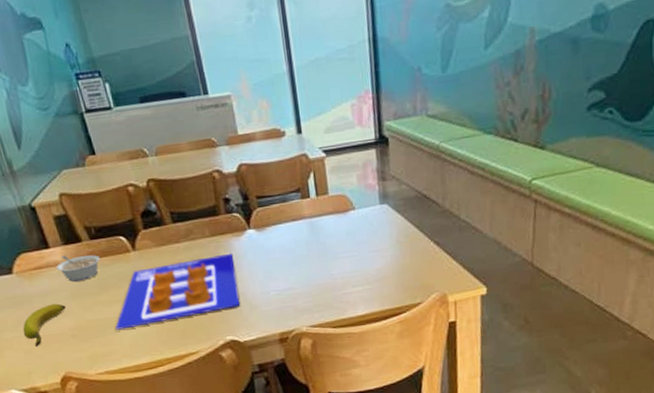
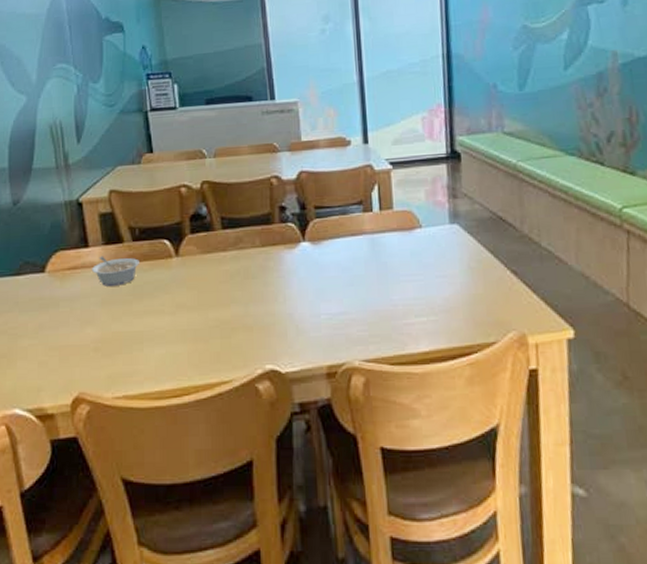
banana: present [23,303,66,347] -> none [42,310,93,358]
poster: present [115,253,241,330] -> none [142,266,286,346]

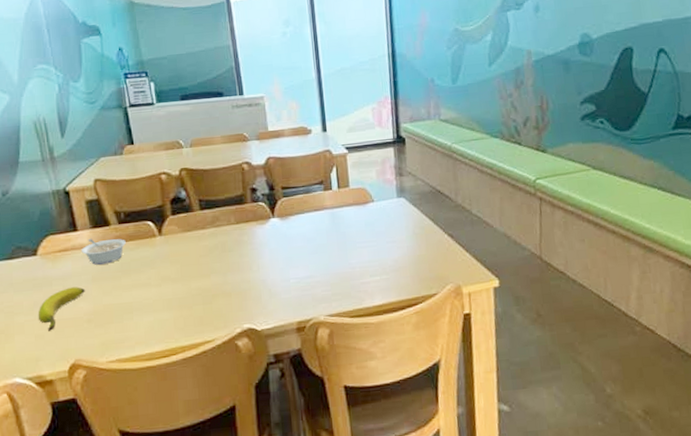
banana: none [42,310,93,358] -> present [38,287,85,331]

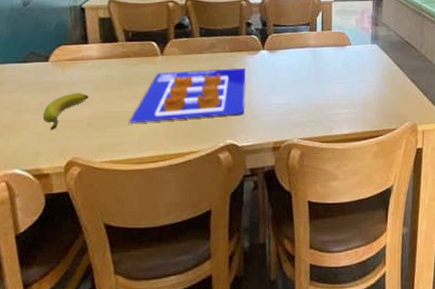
legume: present [81,238,126,265] -> none [89,51,130,75]
poster: none [132,240,260,316] -> present [128,67,246,123]

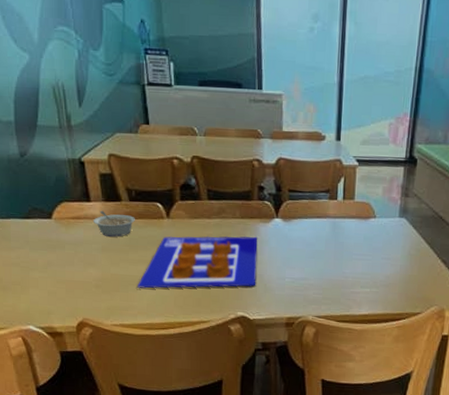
banana: present [42,93,89,130] -> none [51,253,95,290]
legume: none [89,51,130,75] -> present [92,210,135,237]

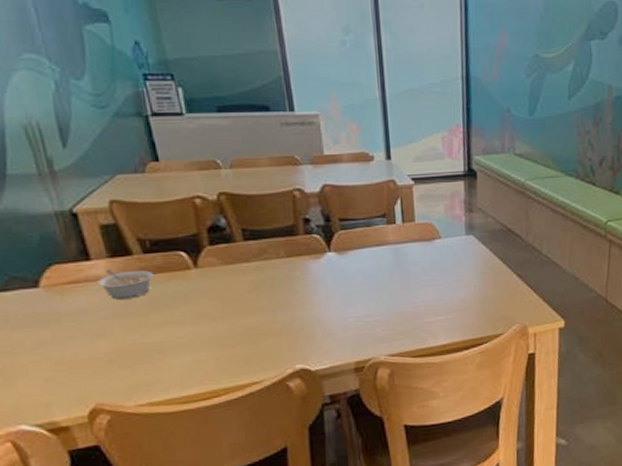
poster: present [137,236,258,289] -> none [164,275,314,356]

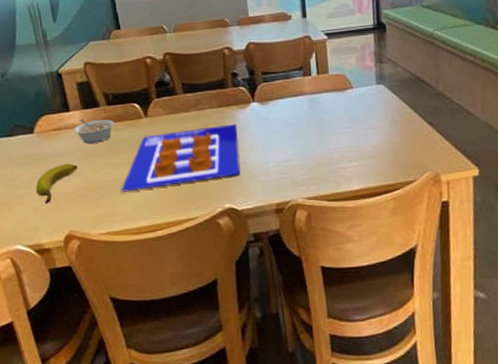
banana: none [45,324,104,373] -> present [35,163,78,204]
poster: none [164,275,314,356] -> present [121,123,240,192]

